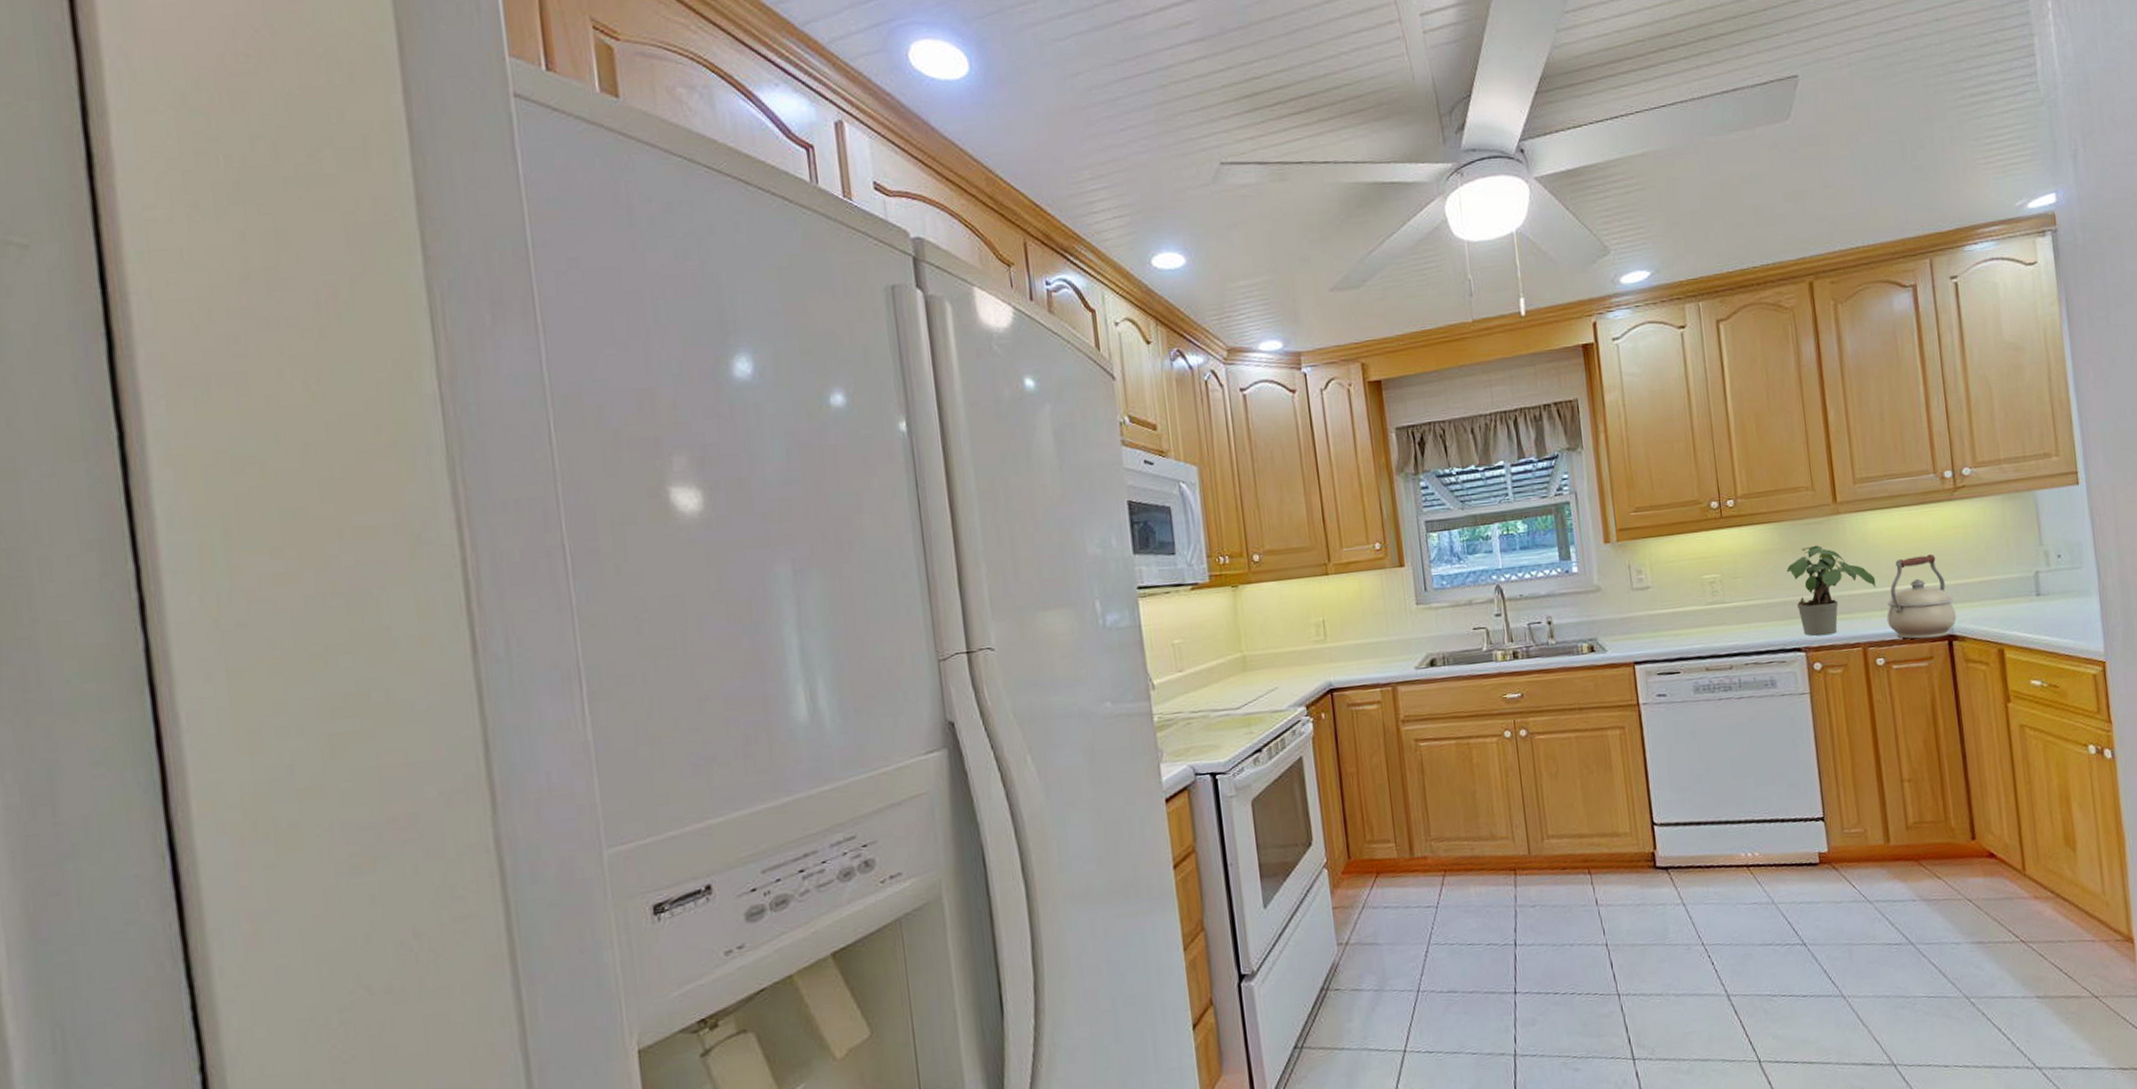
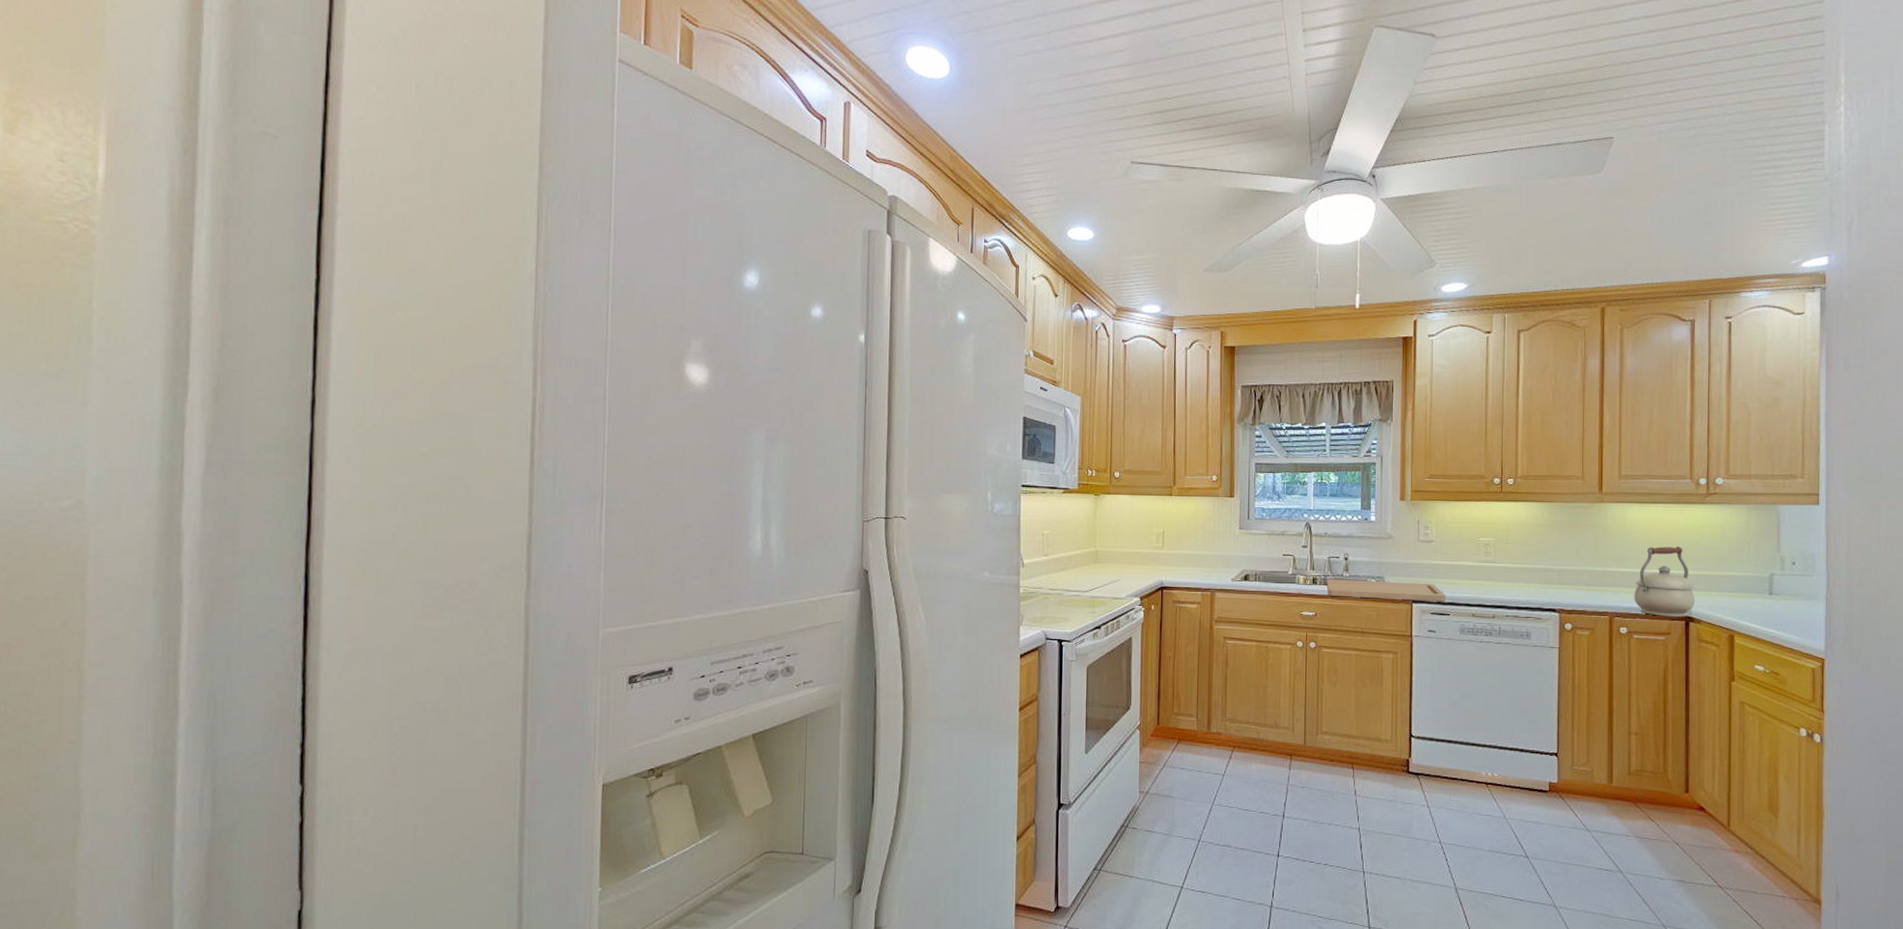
cutting board: none [1531,638,1673,671] -> present [1327,579,1445,601]
potted plant: present [1786,545,1877,636] -> none [1551,525,1628,602]

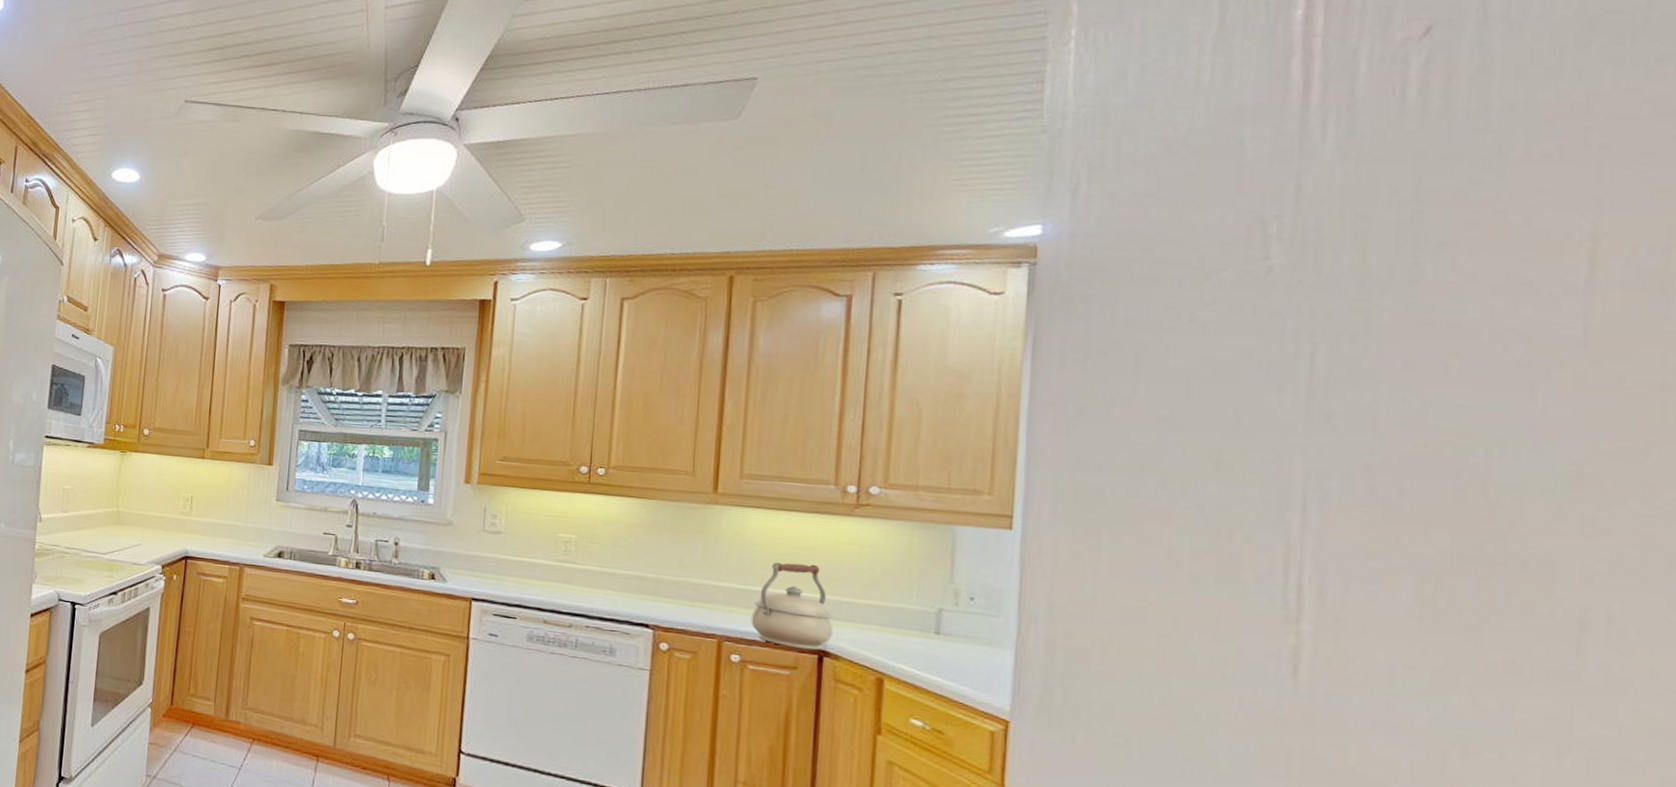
cutting board: present [1327,579,1445,601] -> none [372,564,512,603]

